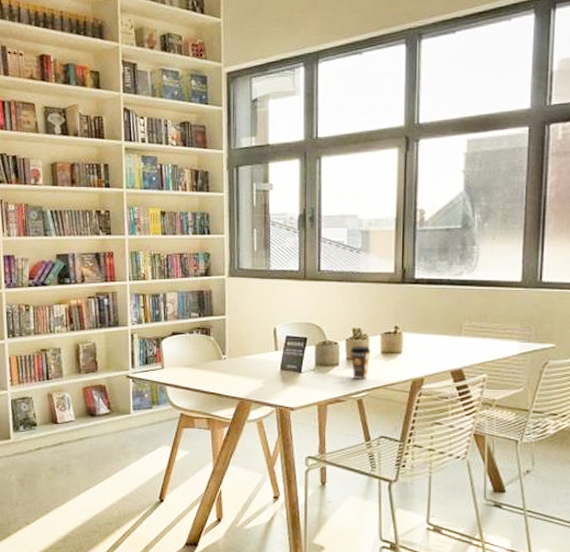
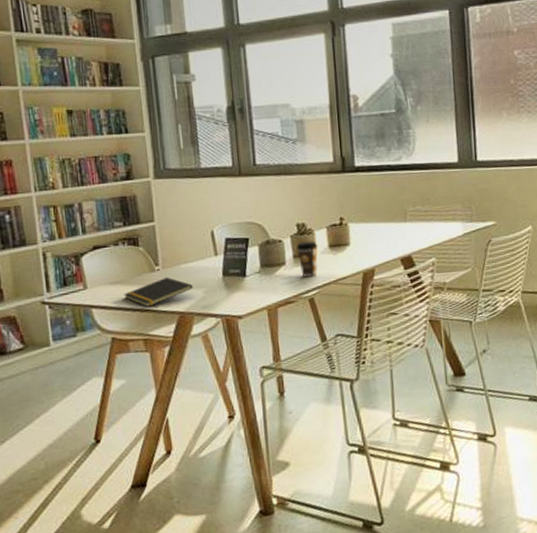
notepad: none [194,366,253,390] -> present [124,277,193,307]

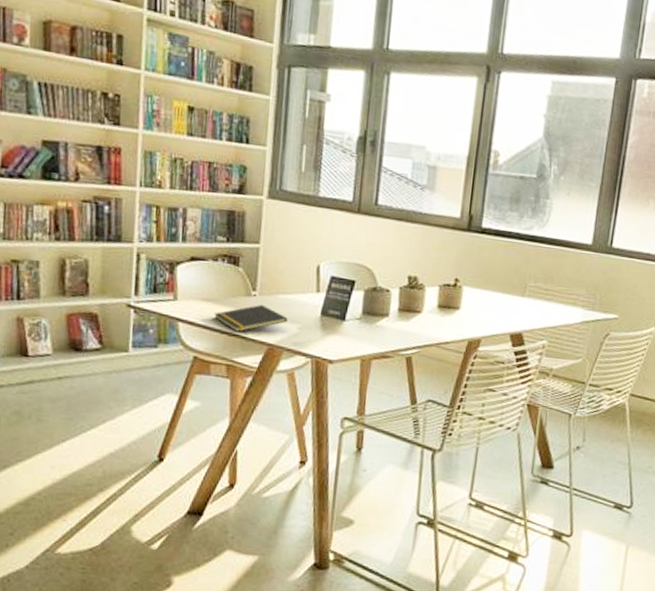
coffee cup: present [296,241,318,277] -> none [403,296,427,335]

